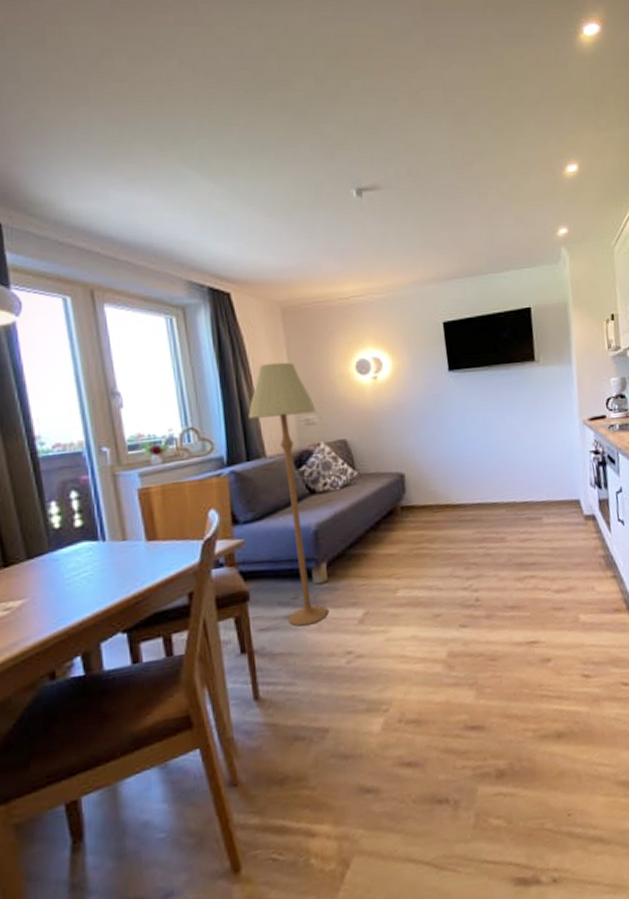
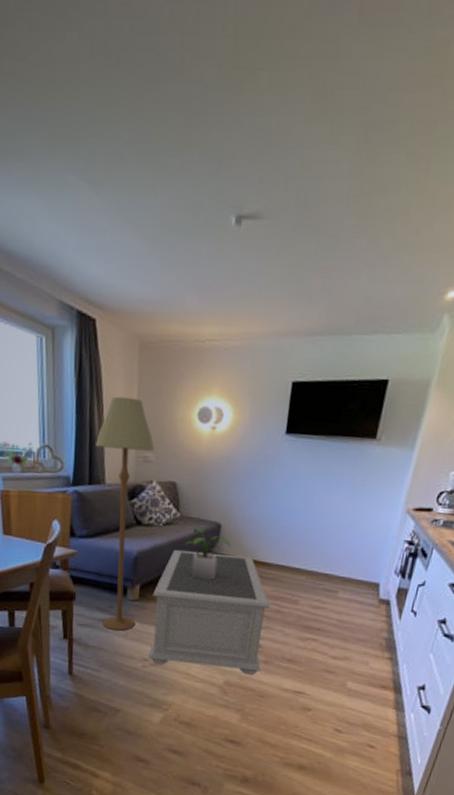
coffee table: none [343,501,485,655] -> present [148,549,271,675]
potted plant: none [371,482,420,540] -> present [187,527,231,579]

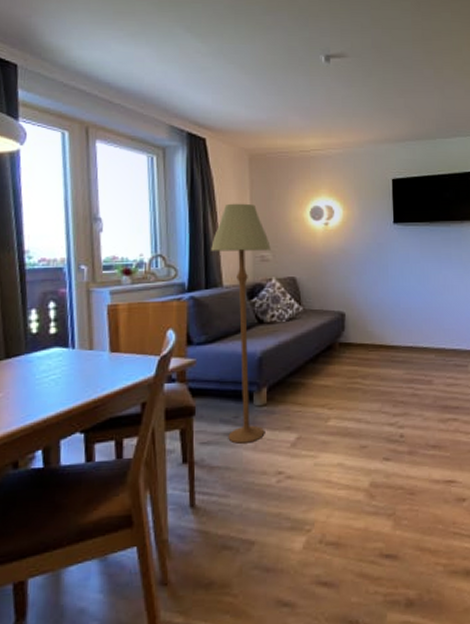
coffee table: present [148,549,271,675] -> none [281,342,407,476]
potted plant: present [187,527,231,579] -> none [312,319,357,372]

